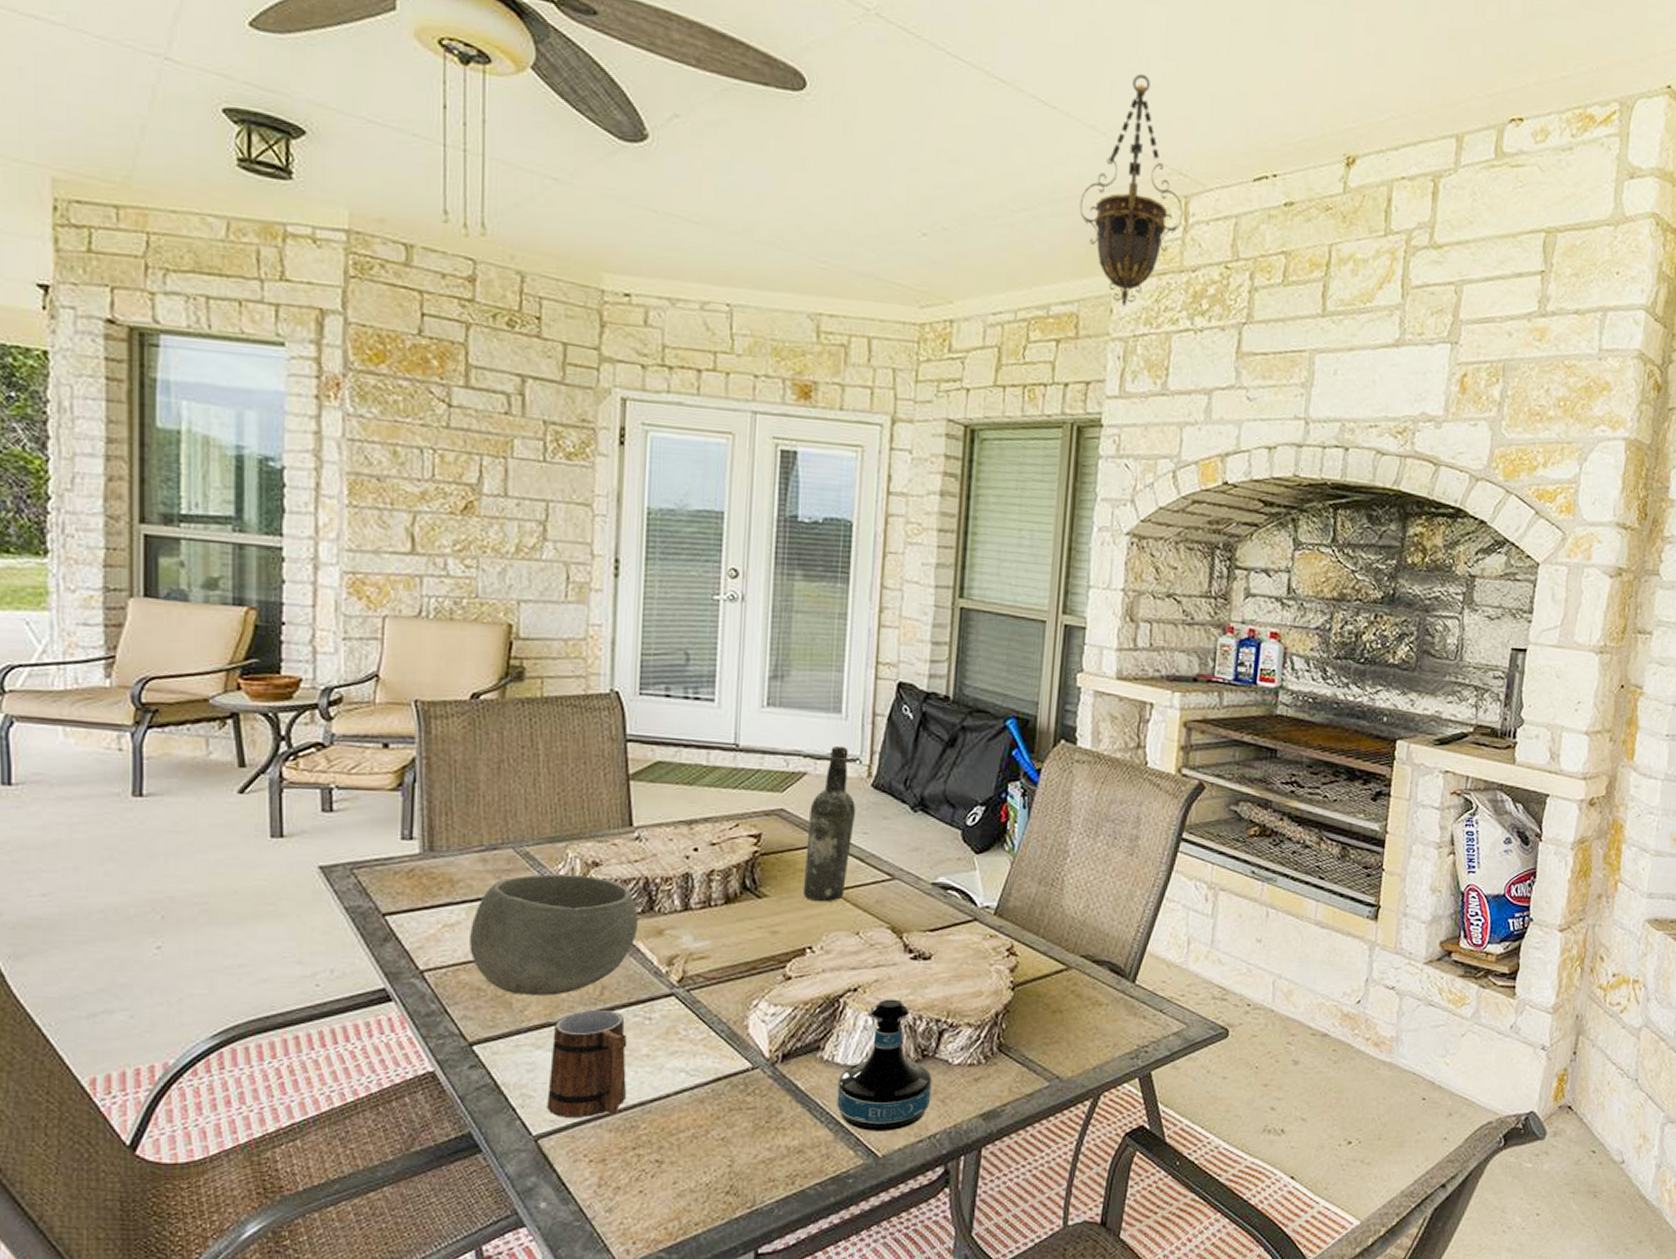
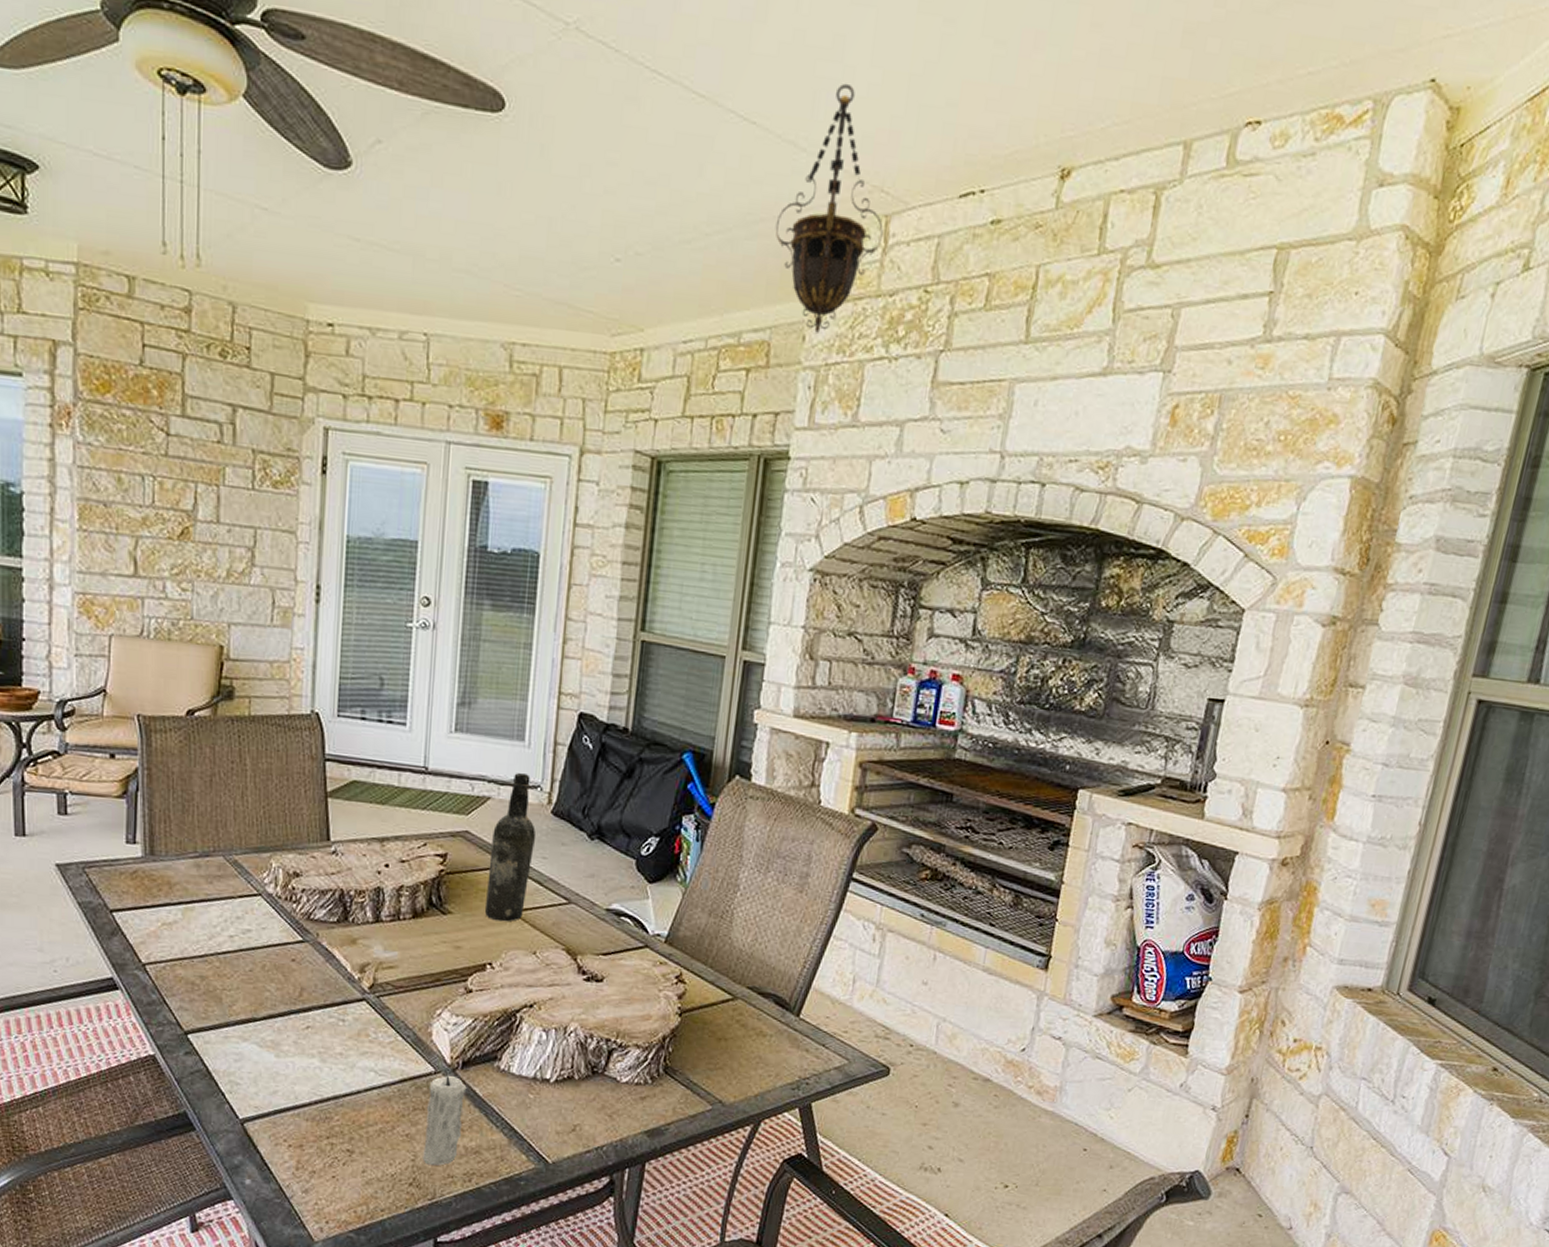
bowl: present [470,874,639,996] -> none [185,881,335,994]
mug: present [547,1009,628,1118] -> none [252,1008,323,1107]
candle: none [741,1061,788,1169] -> present [423,1066,467,1166]
tequila bottle: present [836,999,932,1131] -> none [511,1016,601,1141]

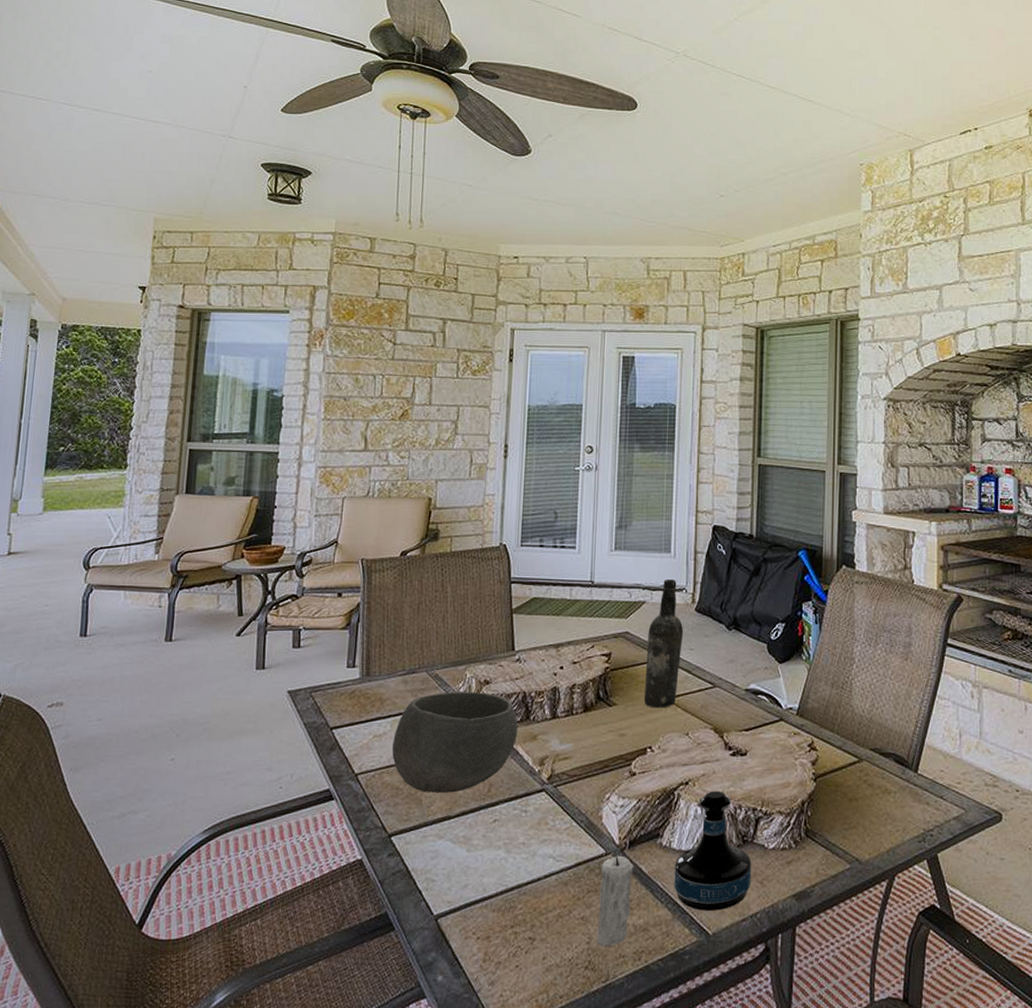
bowl: none [185,881,335,994] -> present [392,692,518,793]
tequila bottle: none [511,1016,601,1141] -> present [674,791,752,911]
hanging lantern: present [775,83,884,335] -> none [832,71,909,232]

